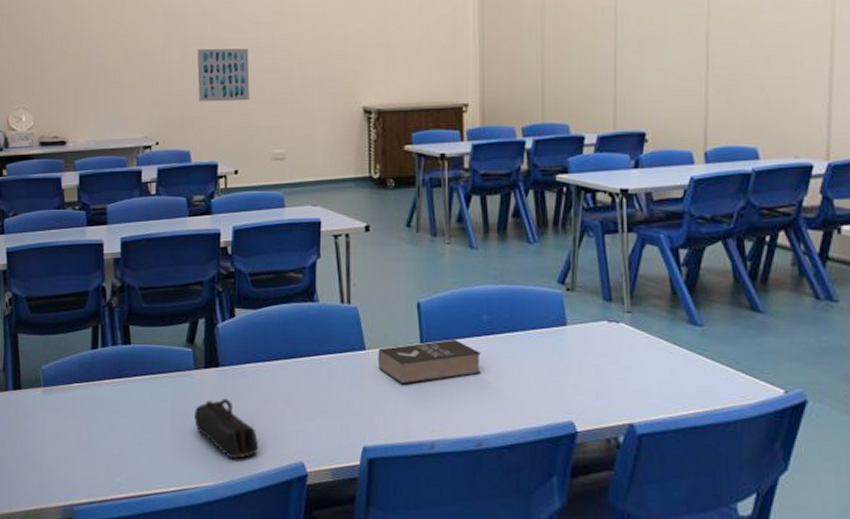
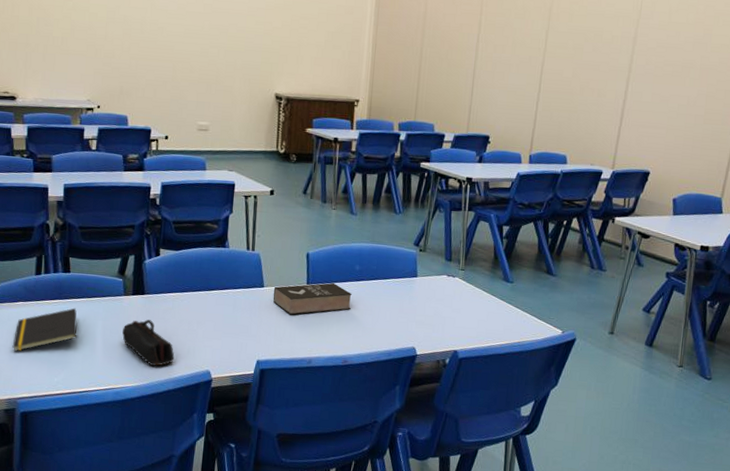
notepad: none [67,388,141,446] -> present [12,308,77,352]
wall art: present [197,48,250,102] -> none [136,28,183,78]

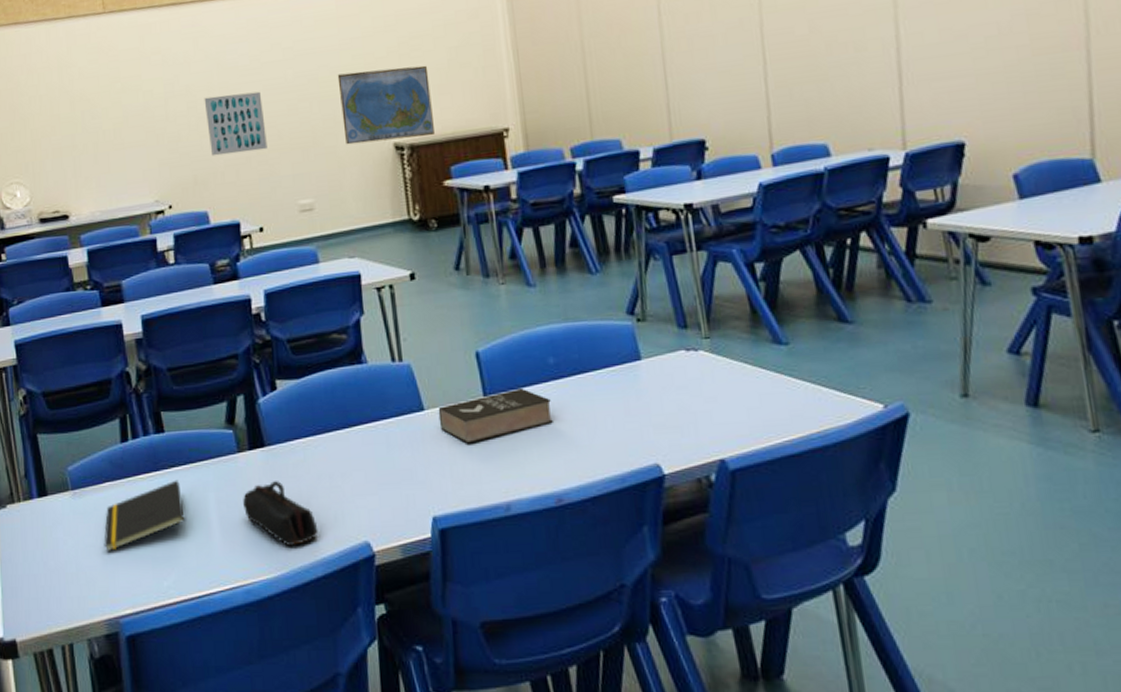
wall art: none [136,28,183,78] -> present [204,91,267,156]
world map: none [240,33,310,94] -> present [337,65,434,145]

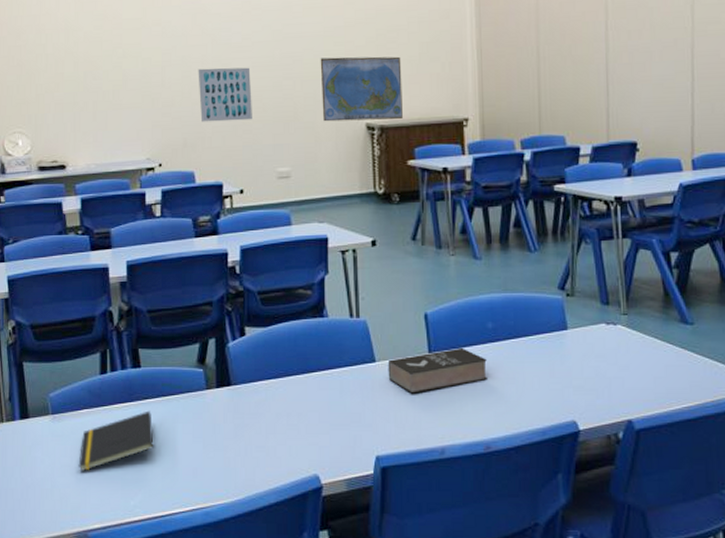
pencil case: present [243,481,319,546] -> none [208,417,274,475]

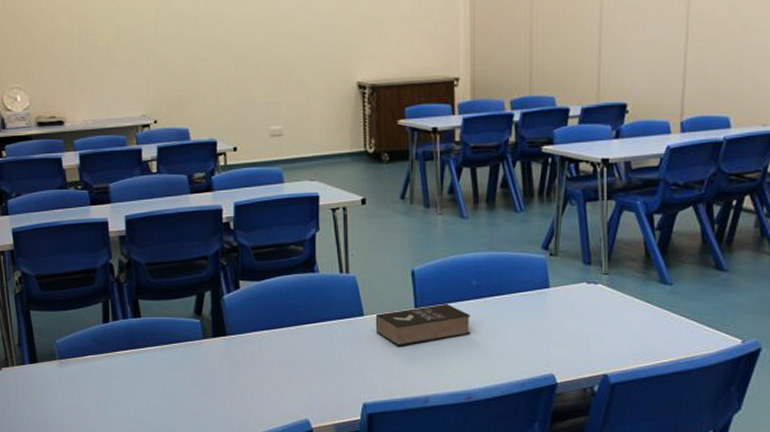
notepad: present [78,410,154,472] -> none [85,357,155,413]
wall art: present [198,67,252,122] -> none [191,23,245,79]
world map: present [320,56,403,122] -> none [312,13,394,80]

